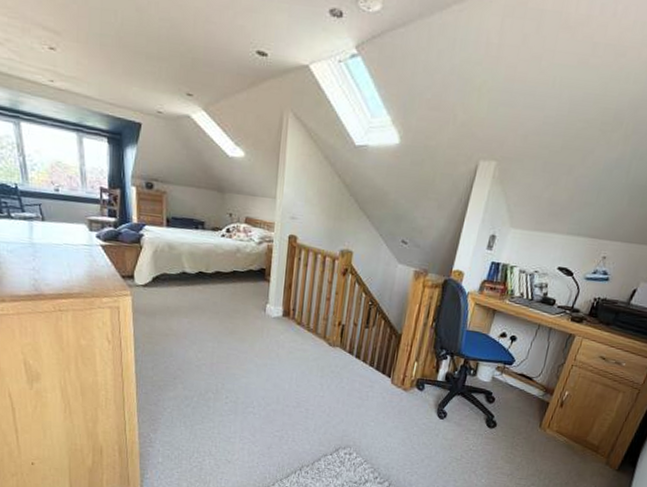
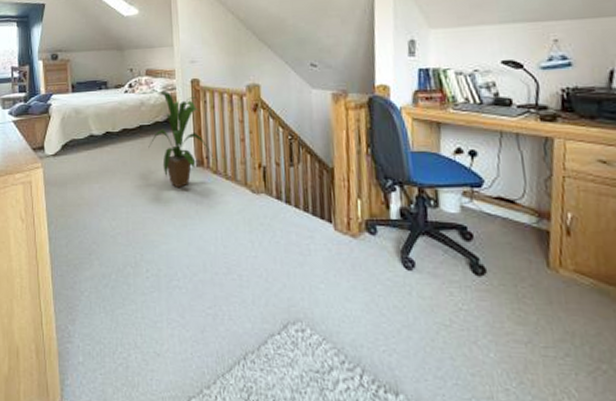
house plant: none [239,242,299,332] -> present [148,91,213,187]

